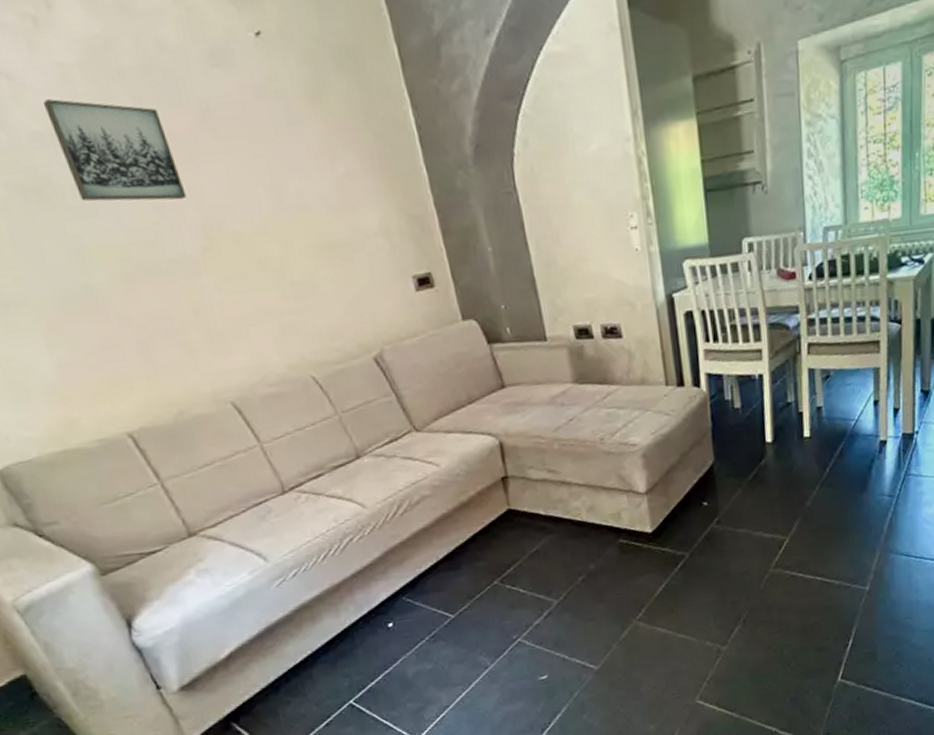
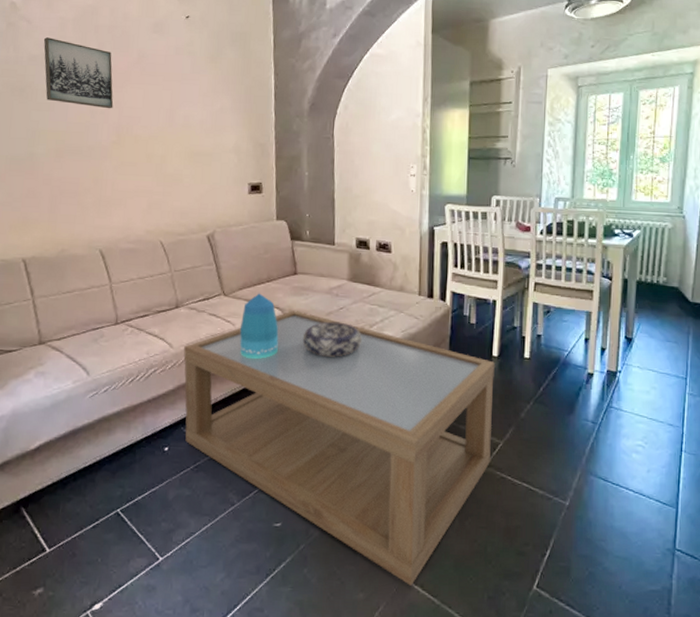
coffee table: none [380,433,777,707] -> present [183,311,495,586]
vase: none [445,420,501,503] -> present [239,293,279,360]
decorative bowl: none [529,436,604,483] -> present [302,321,362,357]

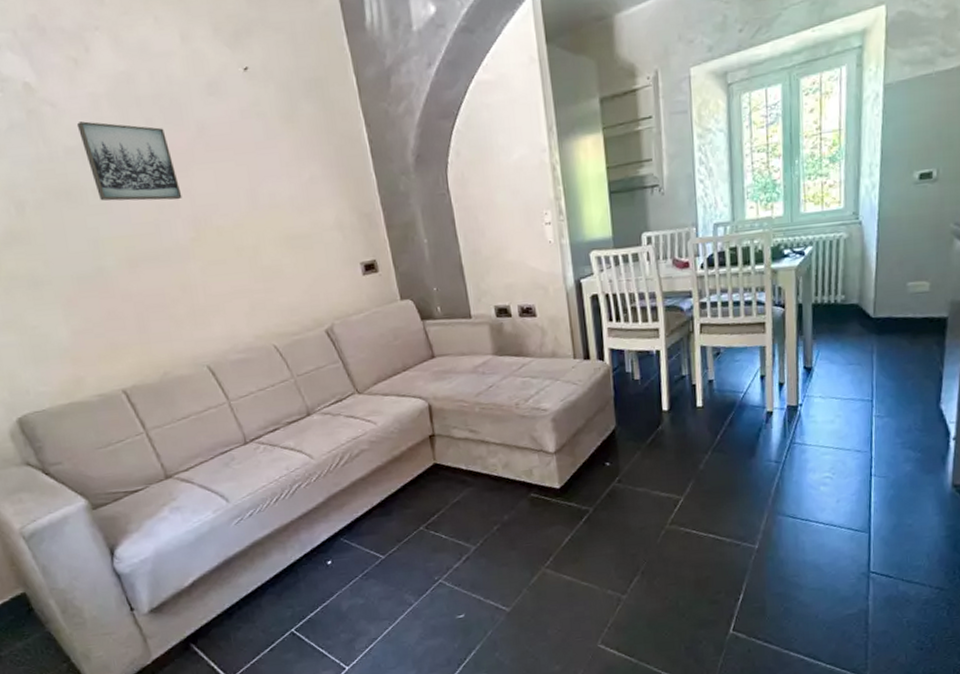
coffee table: present [183,311,495,586] -> none [326,397,673,651]
vase: present [239,293,279,360] -> none [382,384,429,457]
decorative bowl: present [302,321,362,357] -> none [453,401,518,442]

